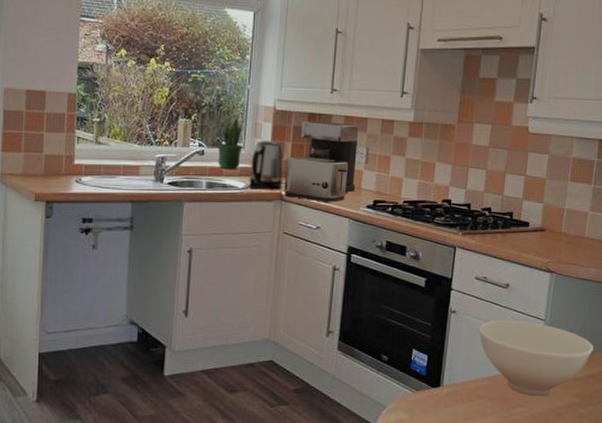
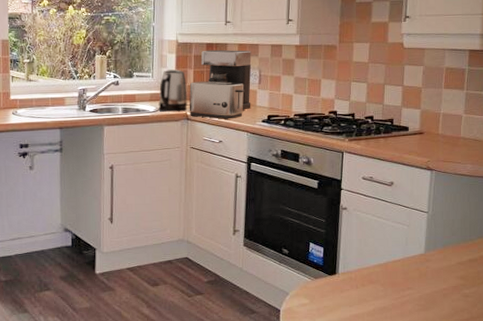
planter: present [217,116,244,169] -> none [130,50,152,96]
bowl: present [479,320,594,396] -> none [368,213,475,280]

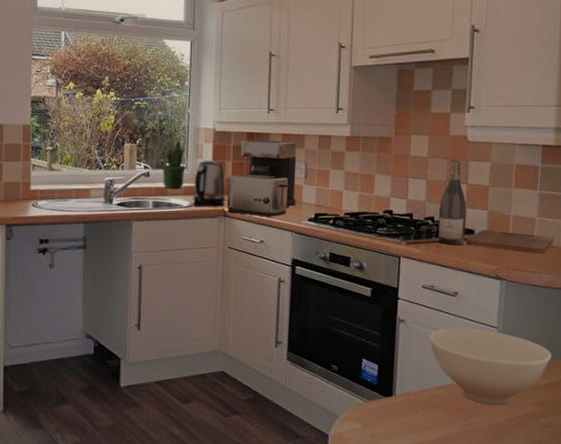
planter: none [130,50,152,96] -> present [162,139,187,189]
bowl: none [368,213,475,280] -> present [429,328,552,405]
wine bottle: none [376,64,402,141] -> present [437,159,467,245]
cutting board: none [401,126,479,147] -> present [466,229,555,254]

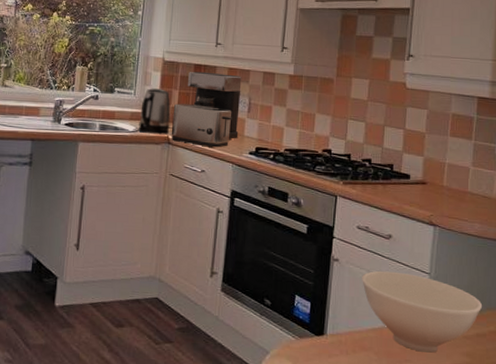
planter: present [162,139,187,189] -> none [110,65,135,113]
wine bottle: present [437,159,467,245] -> none [374,104,403,189]
cutting board: present [466,229,555,254] -> none [401,174,488,203]

